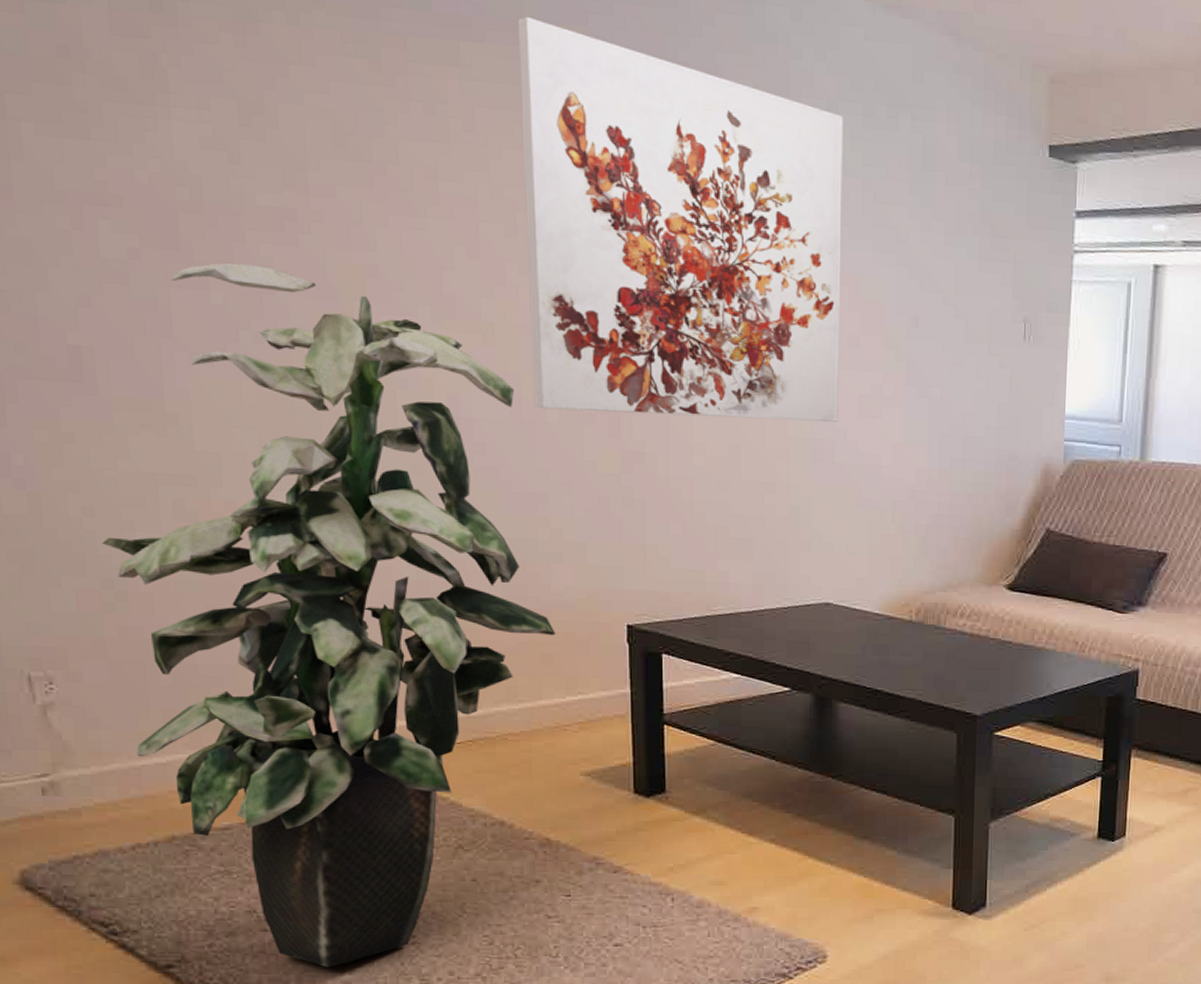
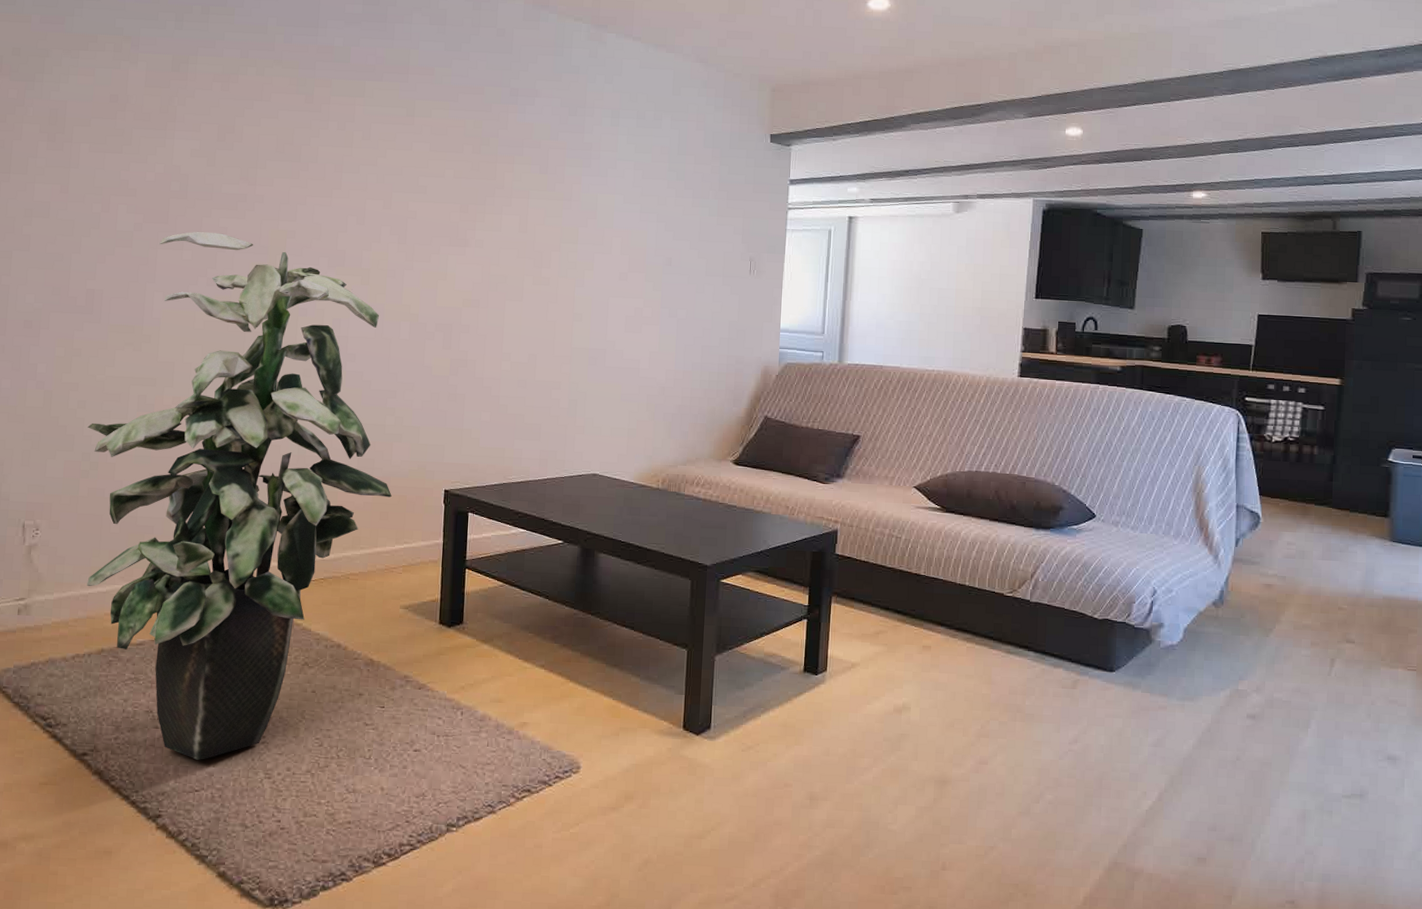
wall art: present [517,16,843,422] -> none [392,63,623,336]

